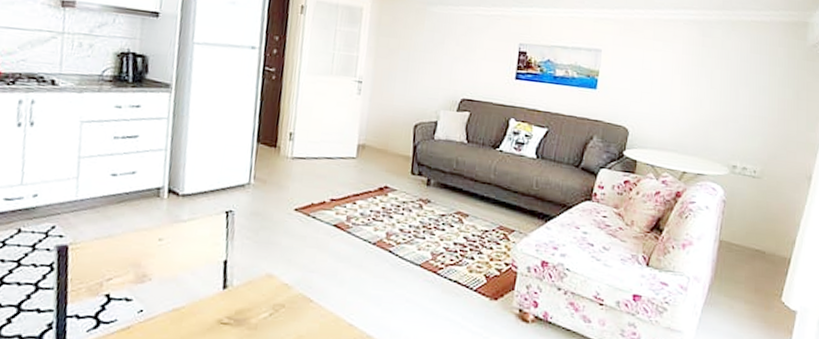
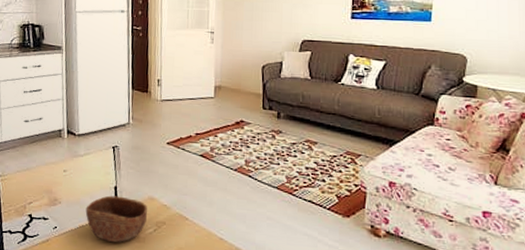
bowl: none [183,271,265,330] -> present [85,195,148,242]

